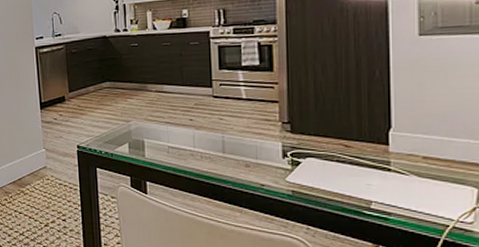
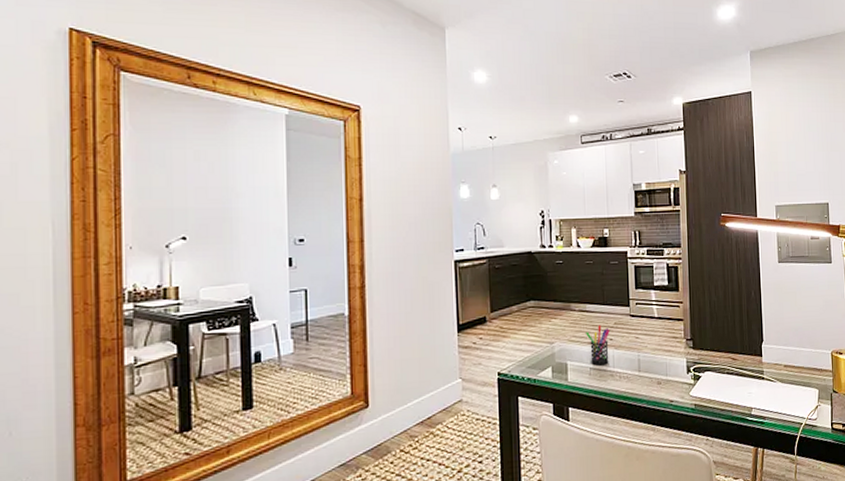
pen holder: none [163,105,189,145] -> present [586,325,610,366]

